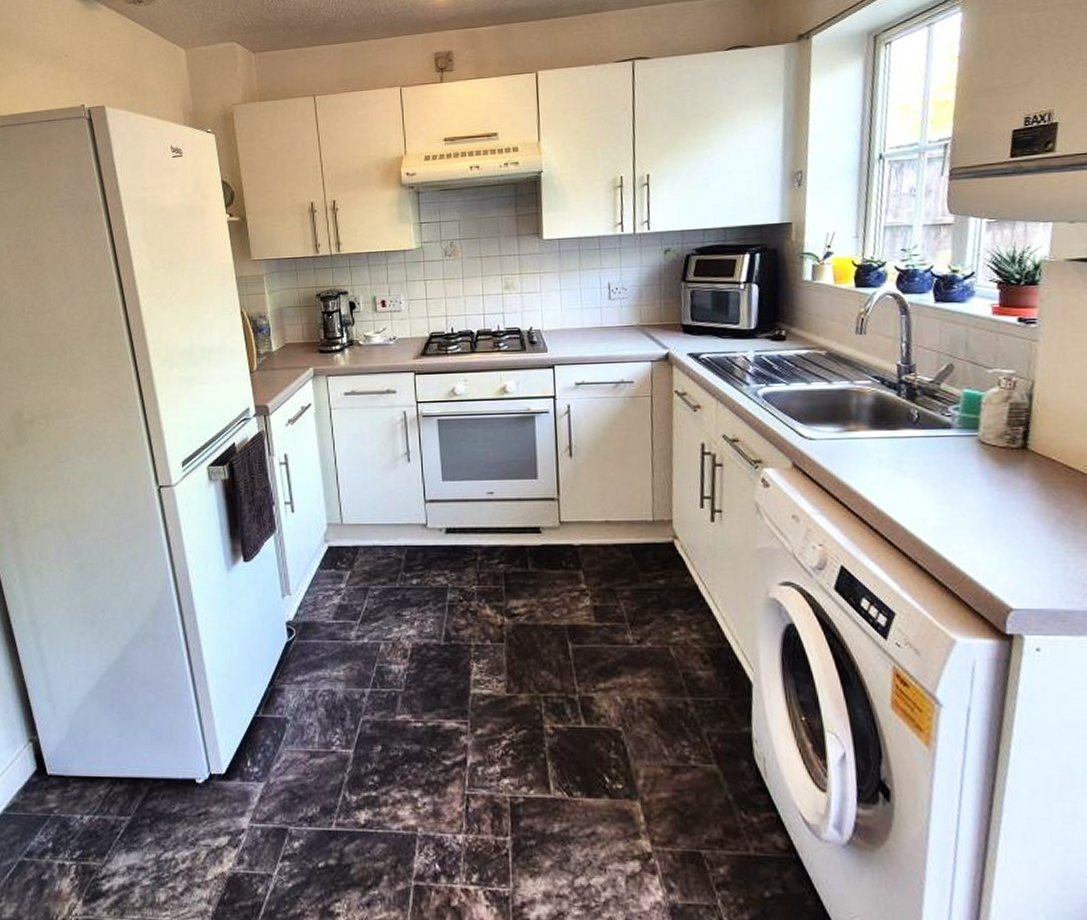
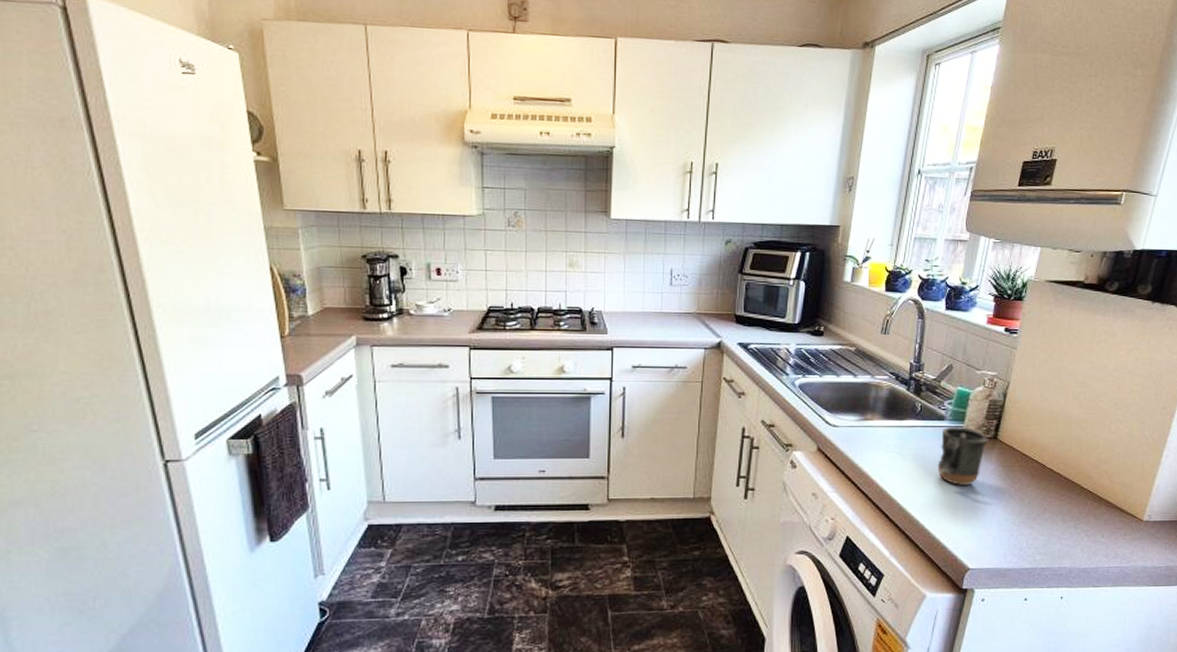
mug: none [949,435,1016,507] -> present [937,426,988,487]

